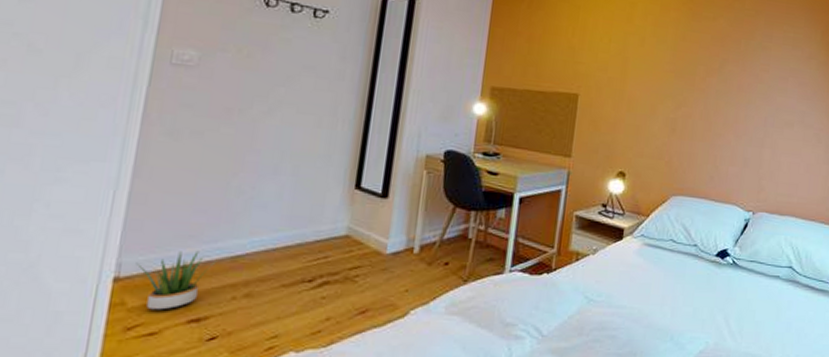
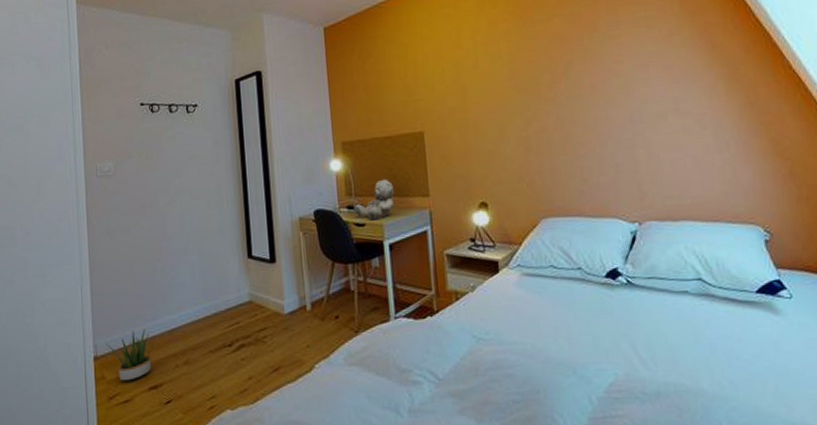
teddy bear: none [489,132,537,172] -> present [354,179,394,221]

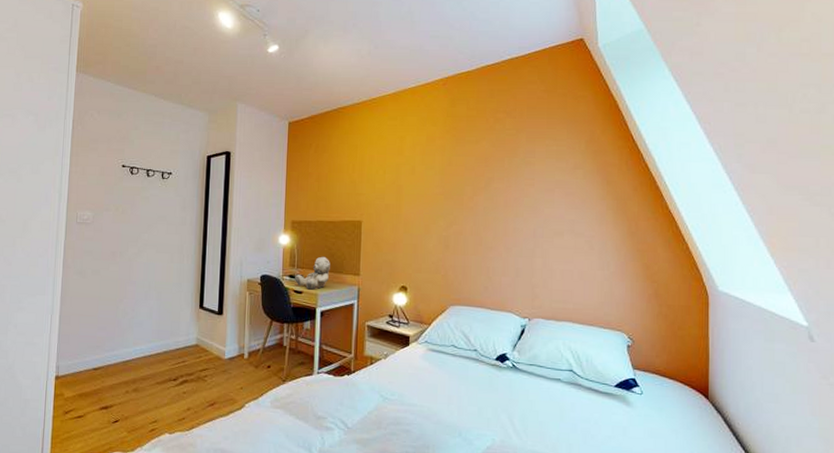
potted plant: present [105,328,160,381] -> none [67,357,116,400]

